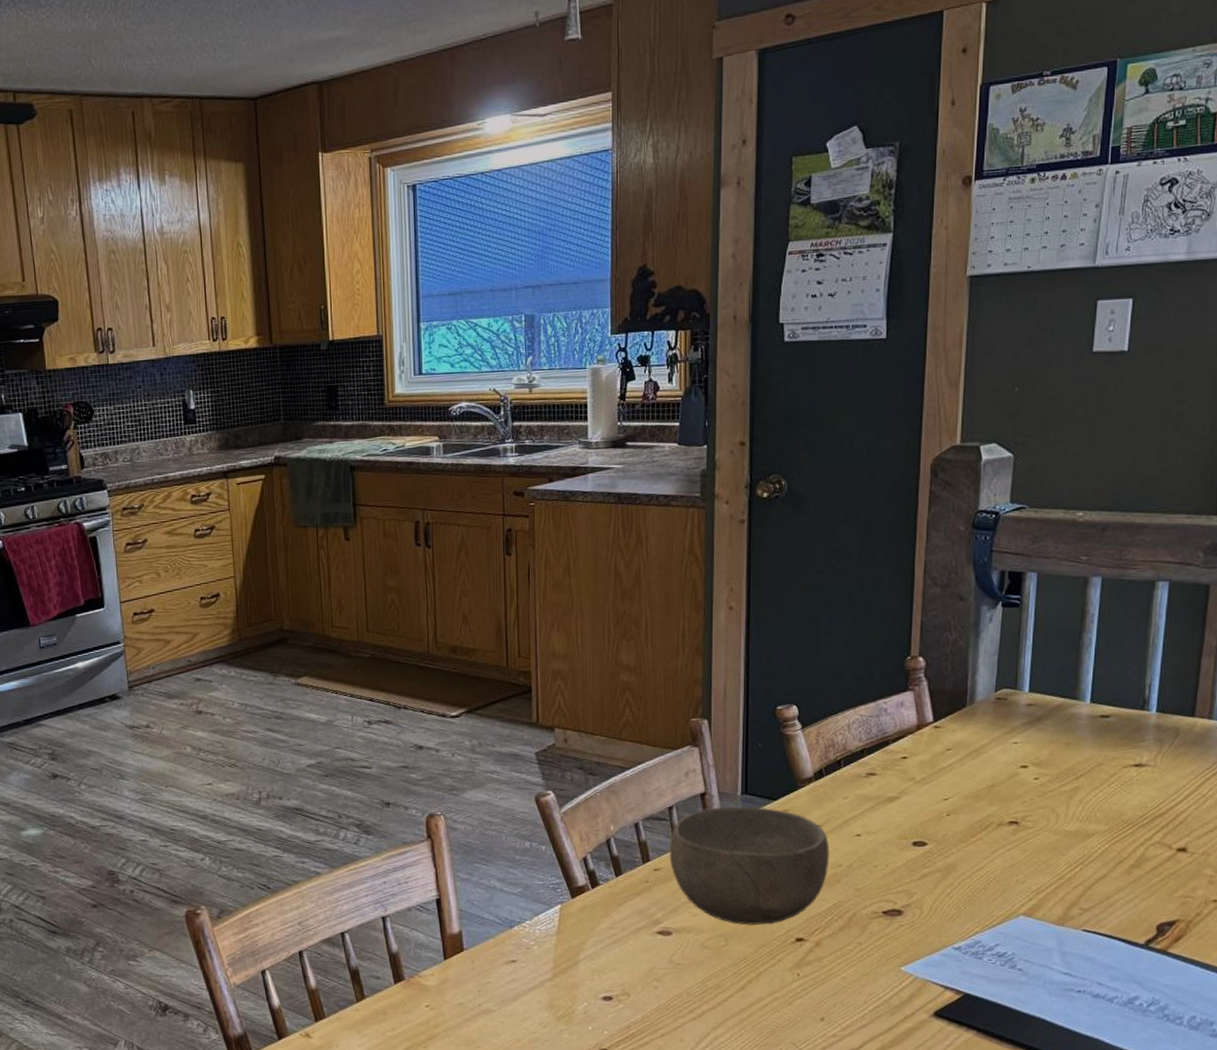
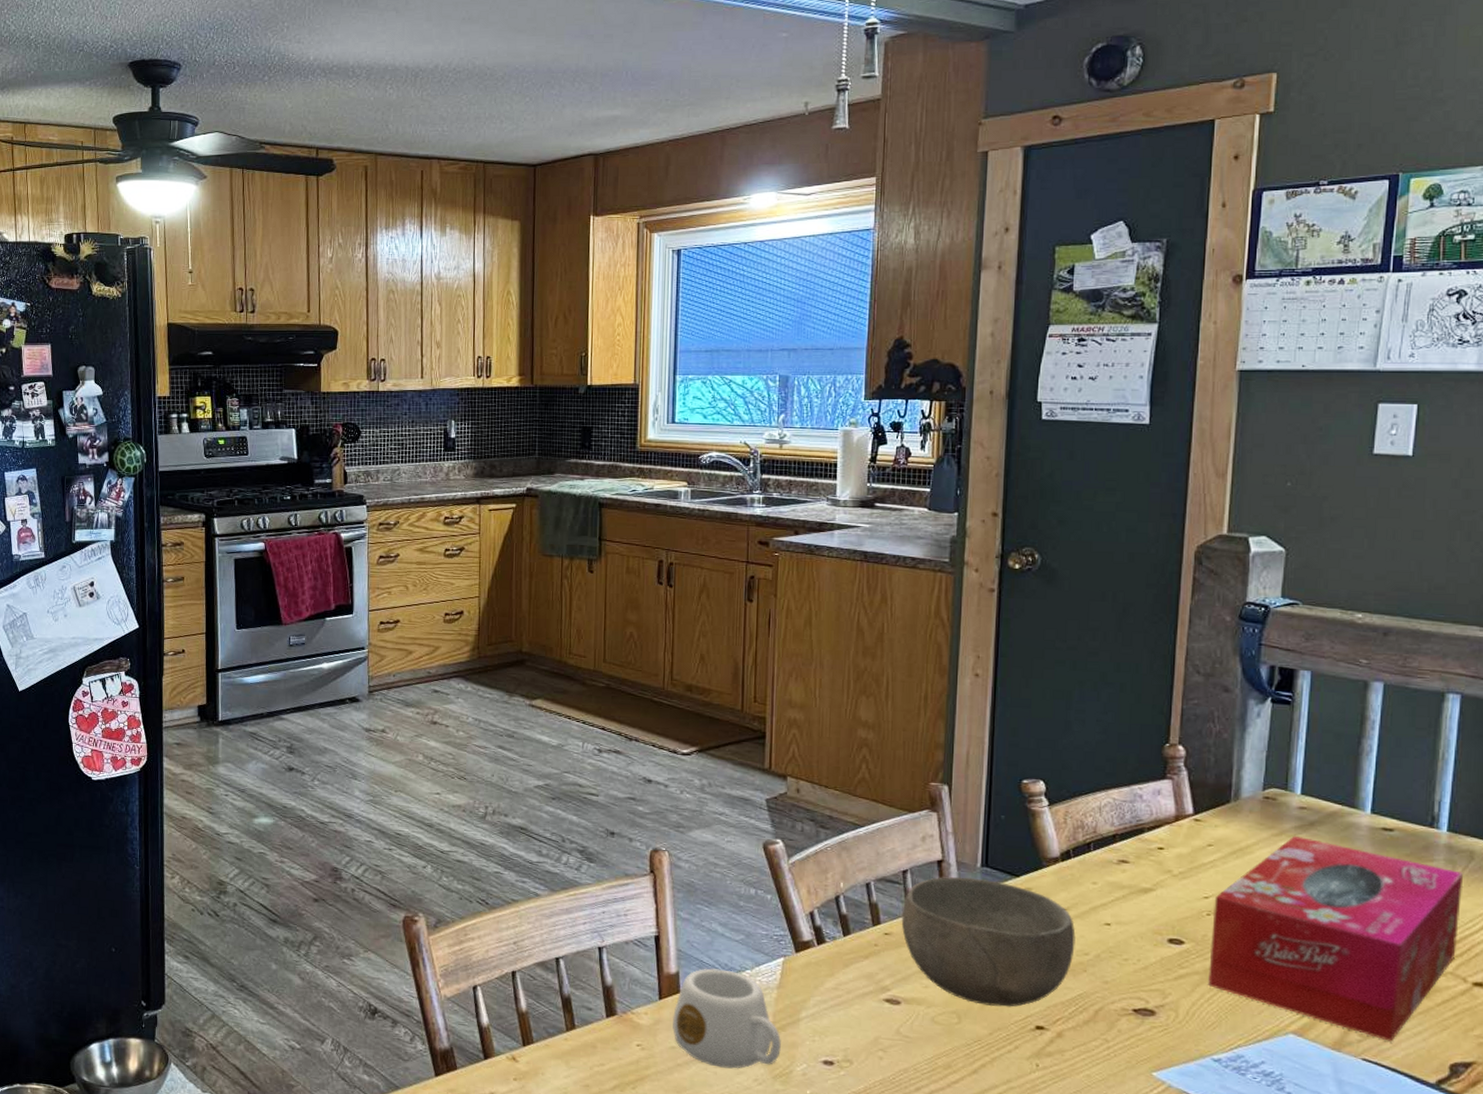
mug: none [457,923,563,1017] -> present [672,968,781,1069]
tissue box: none [949,731,1170,911] -> present [1208,835,1464,1042]

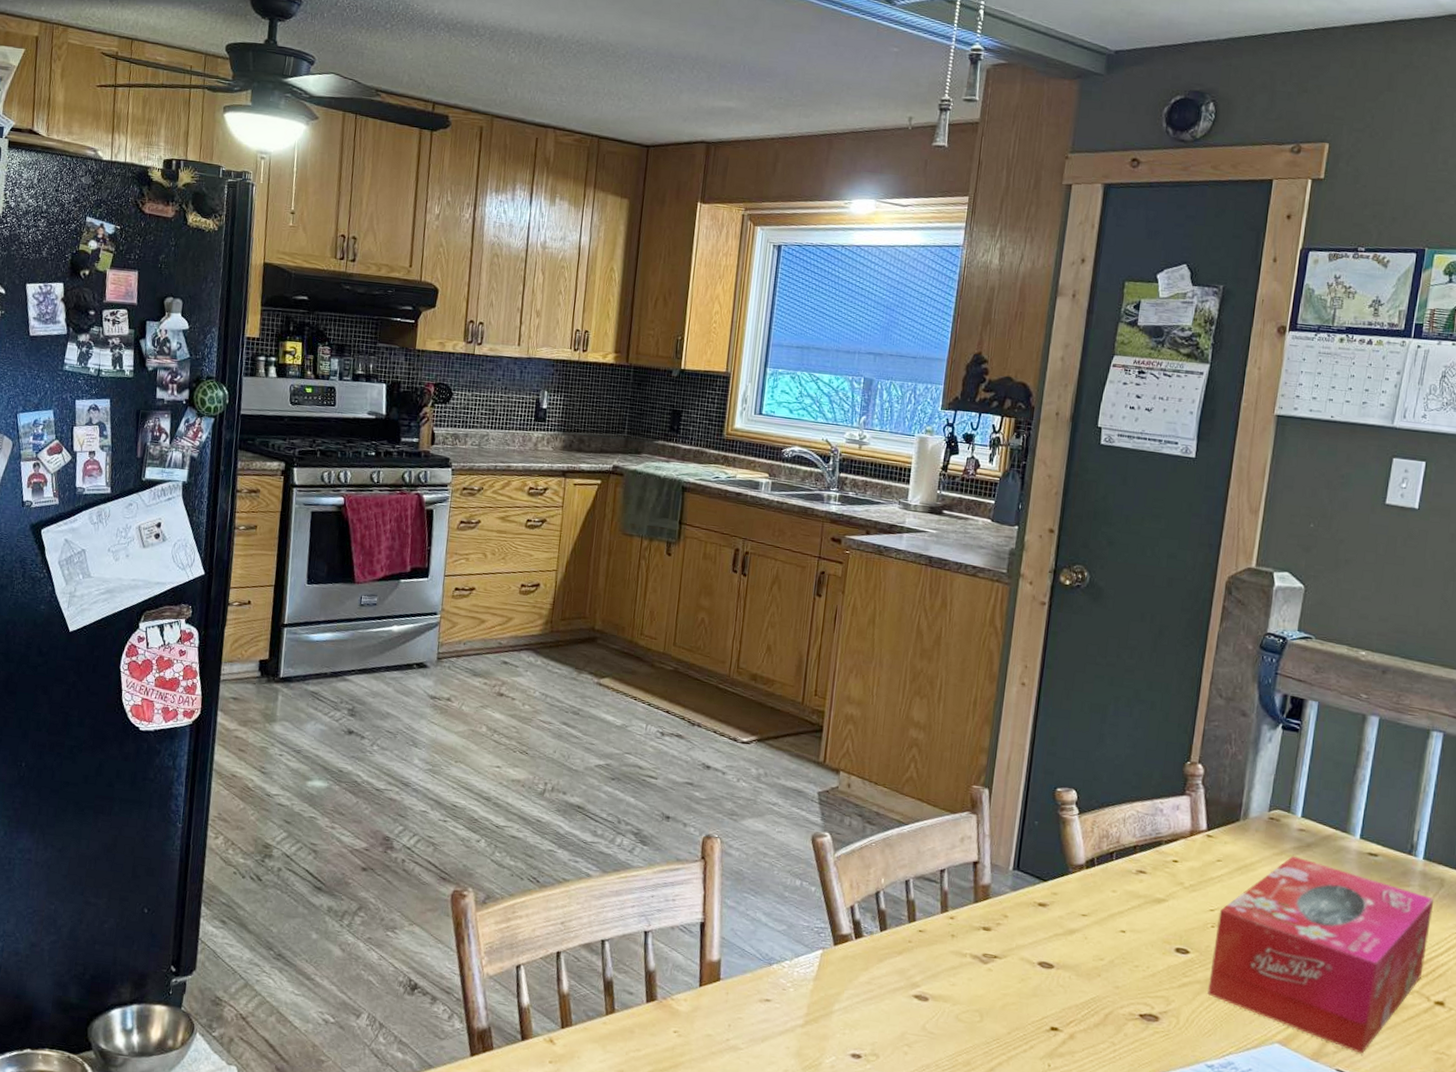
mug: present [672,968,781,1069] -> none [710,957,813,1059]
bowl: present [901,876,1076,1007] -> none [935,878,1094,1008]

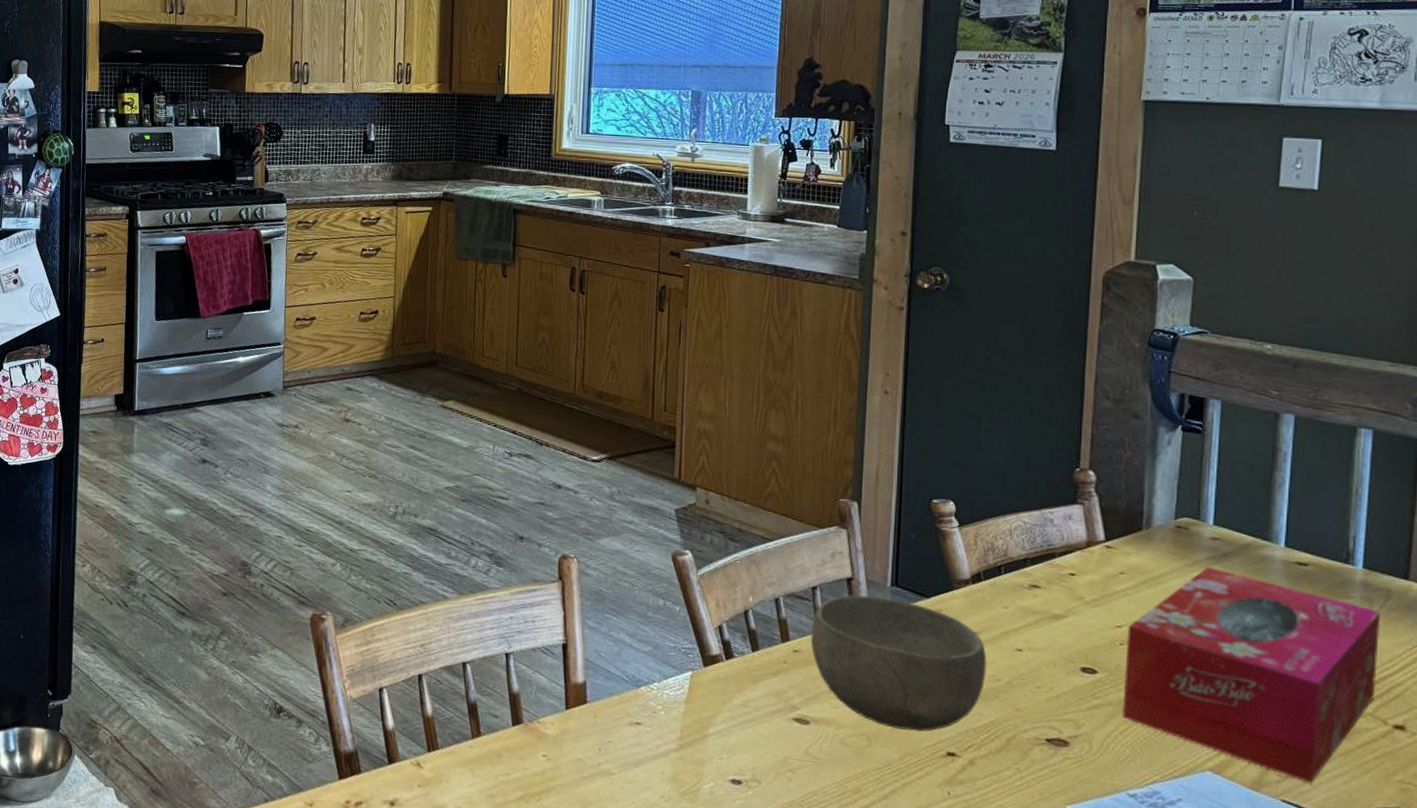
bowl: none [935,878,1094,1008] -> present [810,595,987,732]

